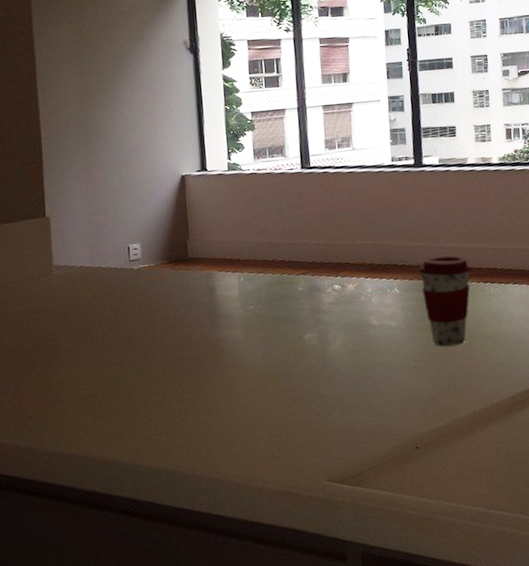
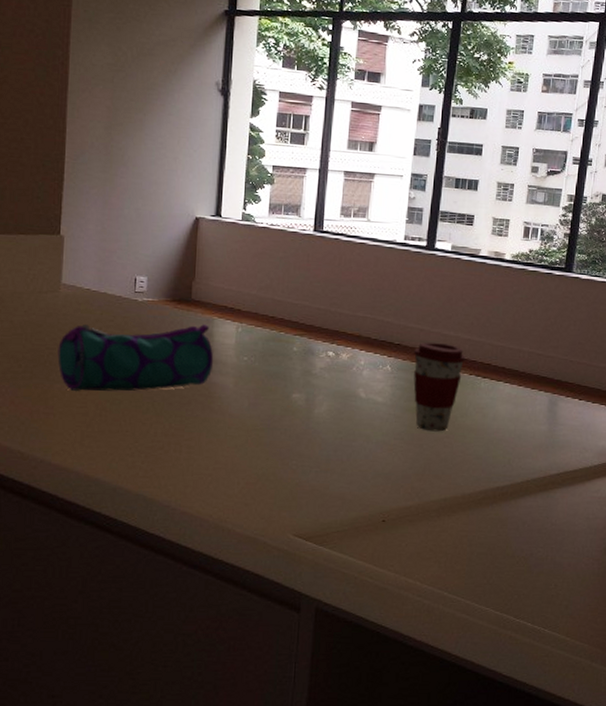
pencil case: none [57,280,220,374] -> present [57,324,214,392]

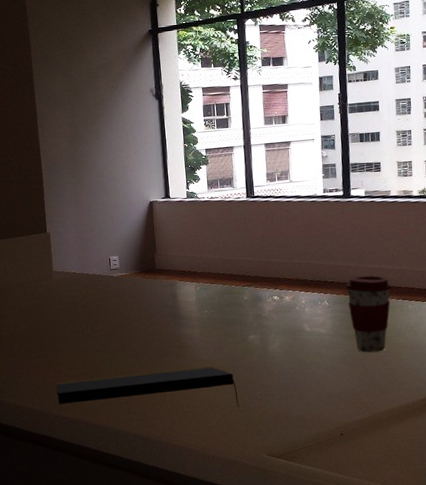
notepad: none [45,420,269,475] -> present [56,366,239,407]
pencil case: present [57,324,214,392] -> none [57,288,181,357]

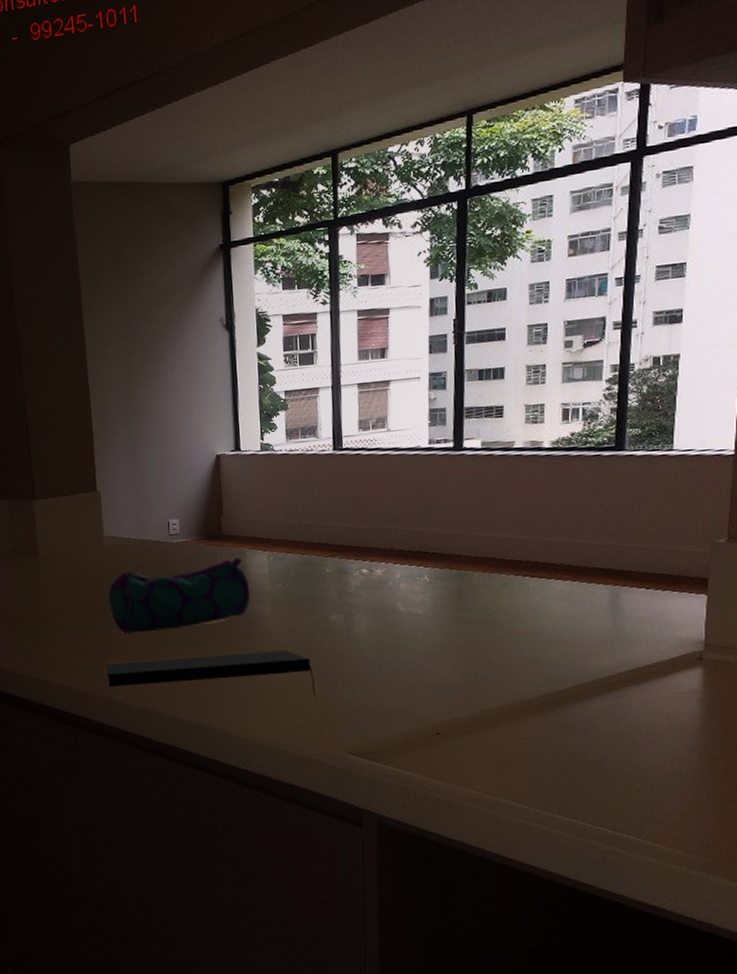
pencil case: none [57,288,181,357] -> present [108,557,251,635]
coffee cup: present [346,275,392,353] -> none [452,546,509,639]

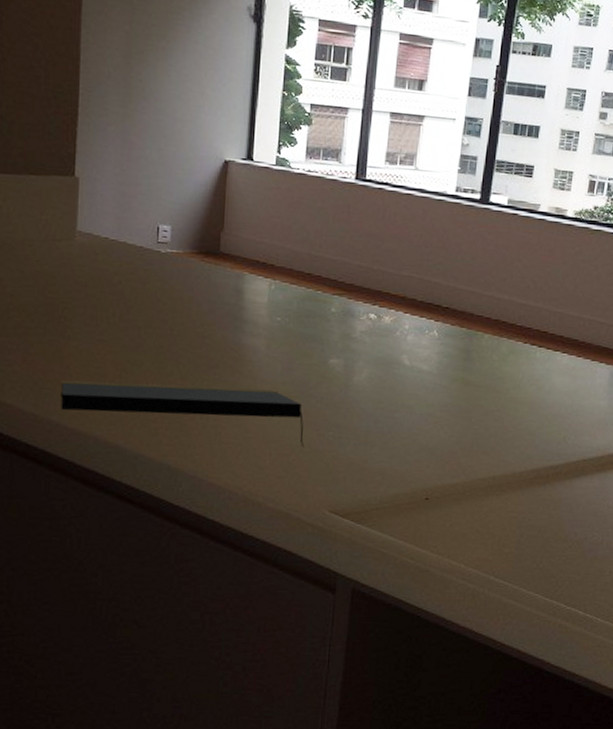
pencil case: present [108,557,251,635] -> none [73,277,244,351]

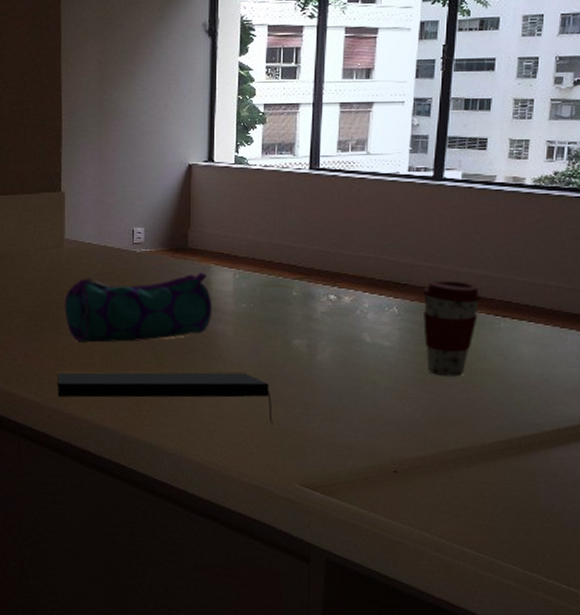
pencil case: none [73,277,244,351] -> present [64,272,213,344]
coffee cup: none [462,305,520,405] -> present [423,280,482,377]

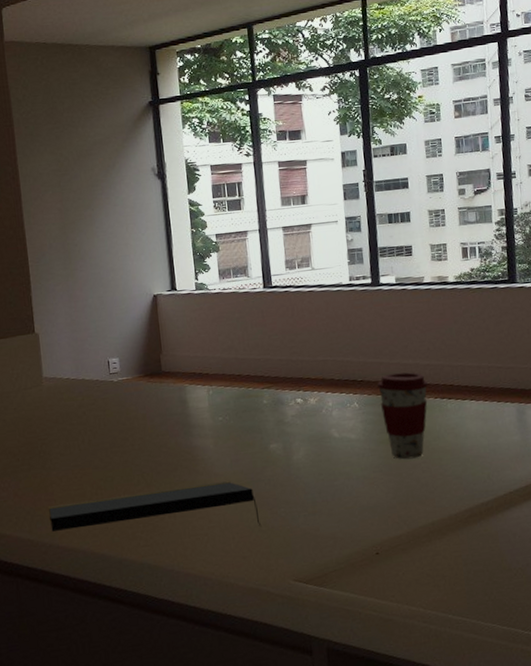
pencil case: present [64,272,213,344] -> none [49,393,192,476]

